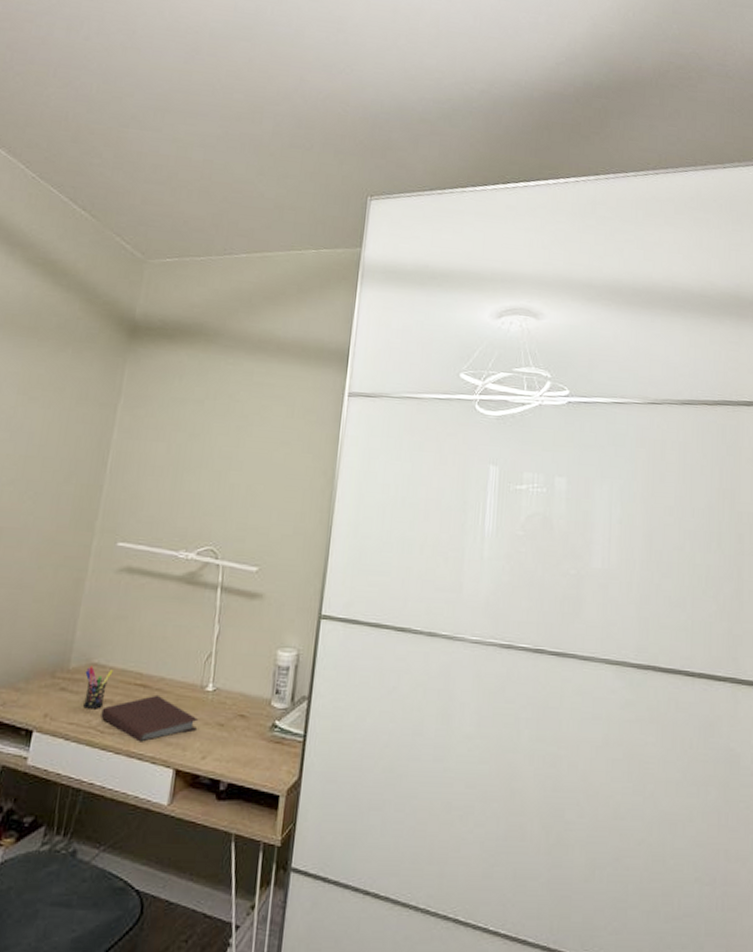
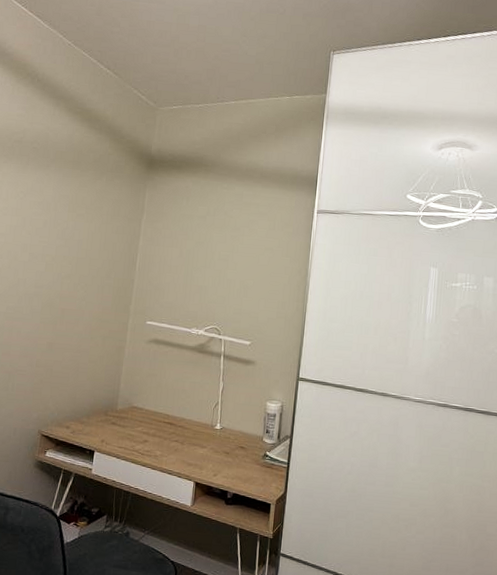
pen holder: present [83,665,114,709] -> none [128,408,148,438]
notebook: present [101,694,199,742] -> none [141,430,211,462]

